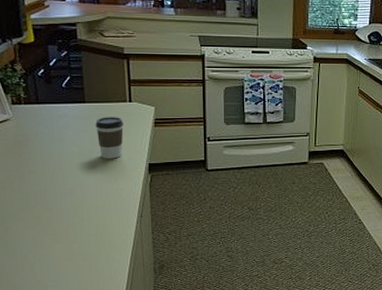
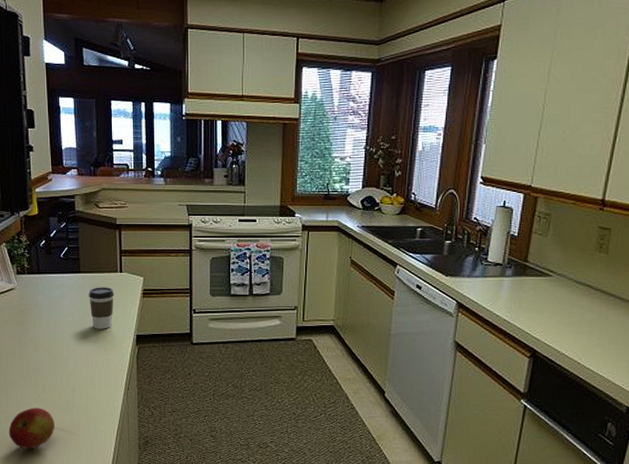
apple: none [9,240,62,282] -> present [8,407,55,449]

